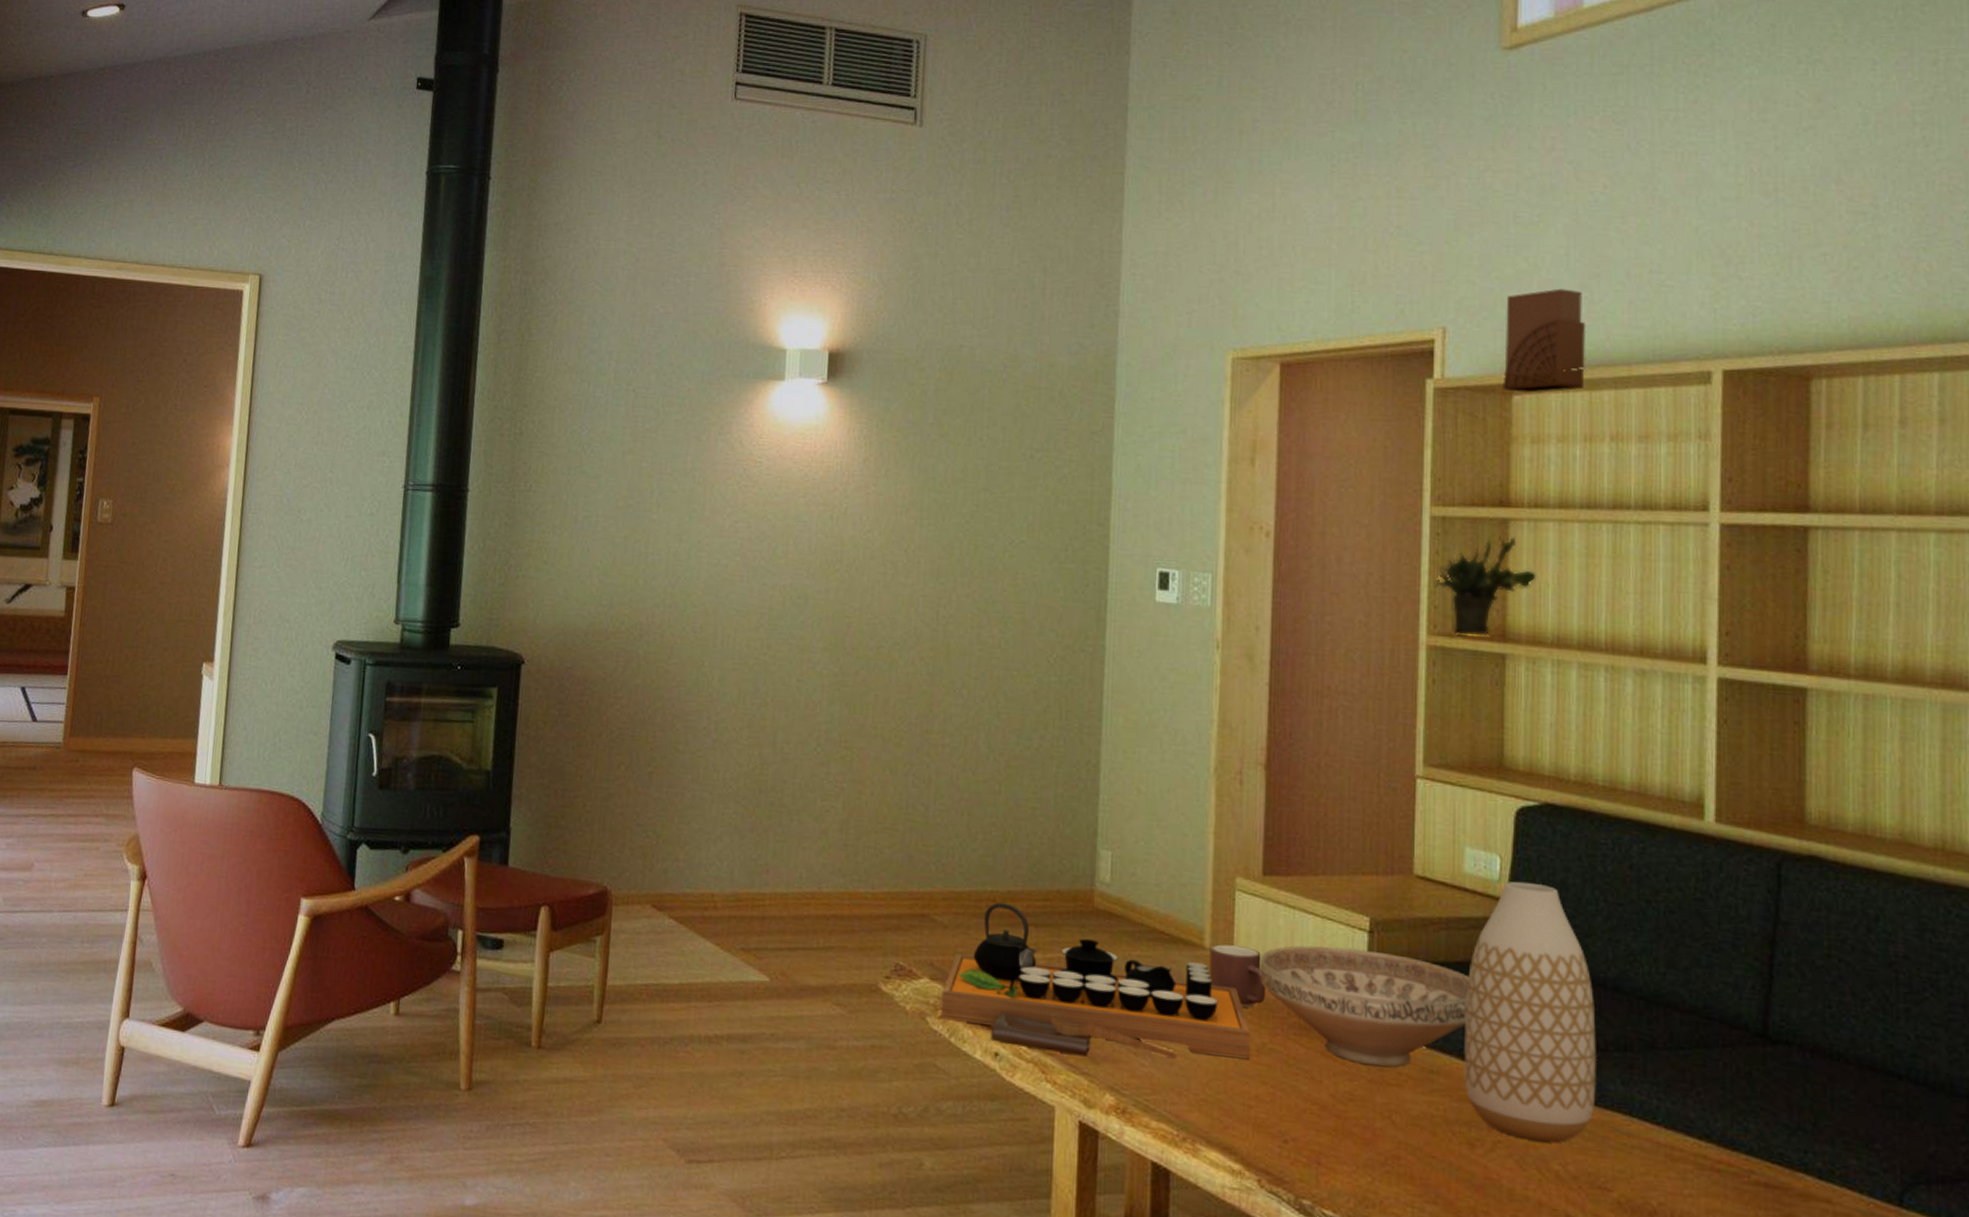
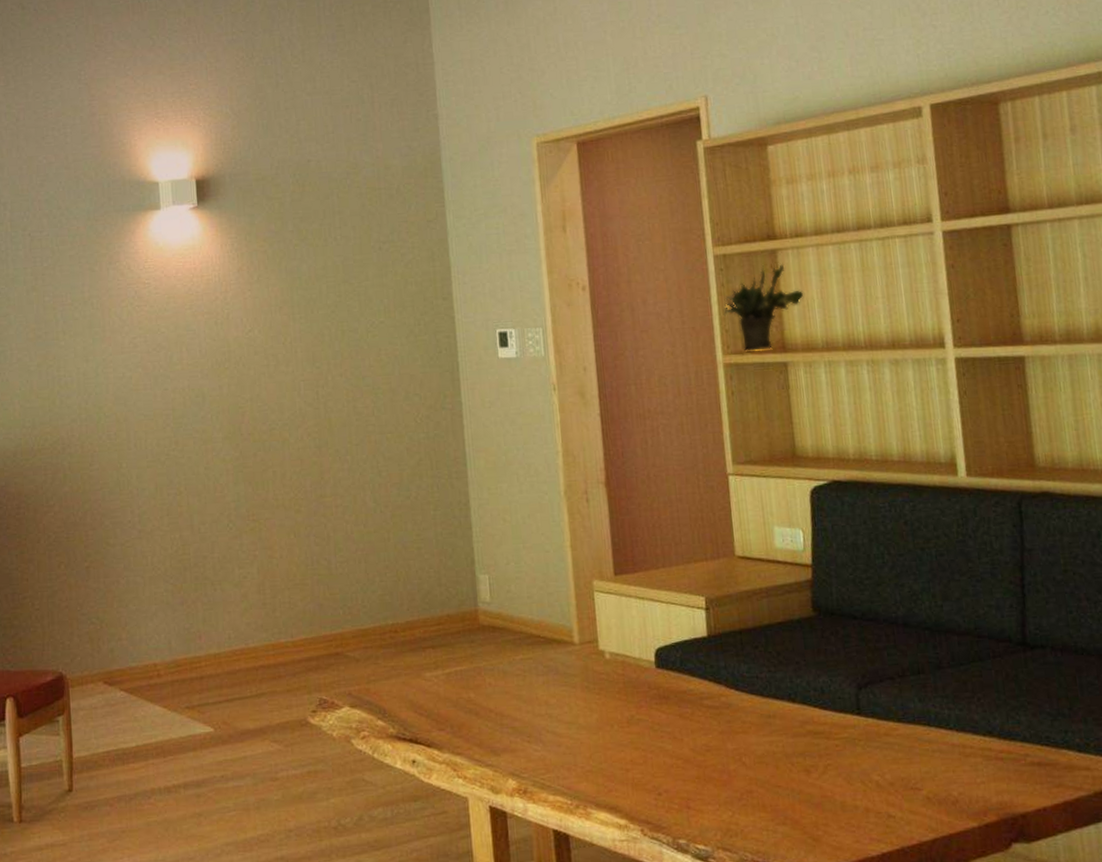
tea set: present [941,902,1250,1060] -> none [361,632,622,752]
mug: present [1209,944,1265,1009] -> none [579,637,629,690]
decorative bowl: present [1259,945,1470,1068] -> none [620,624,792,720]
vase: present [1464,881,1596,1142] -> none [788,548,900,759]
decorative box: present [1502,288,1586,393] -> none [753,52,823,143]

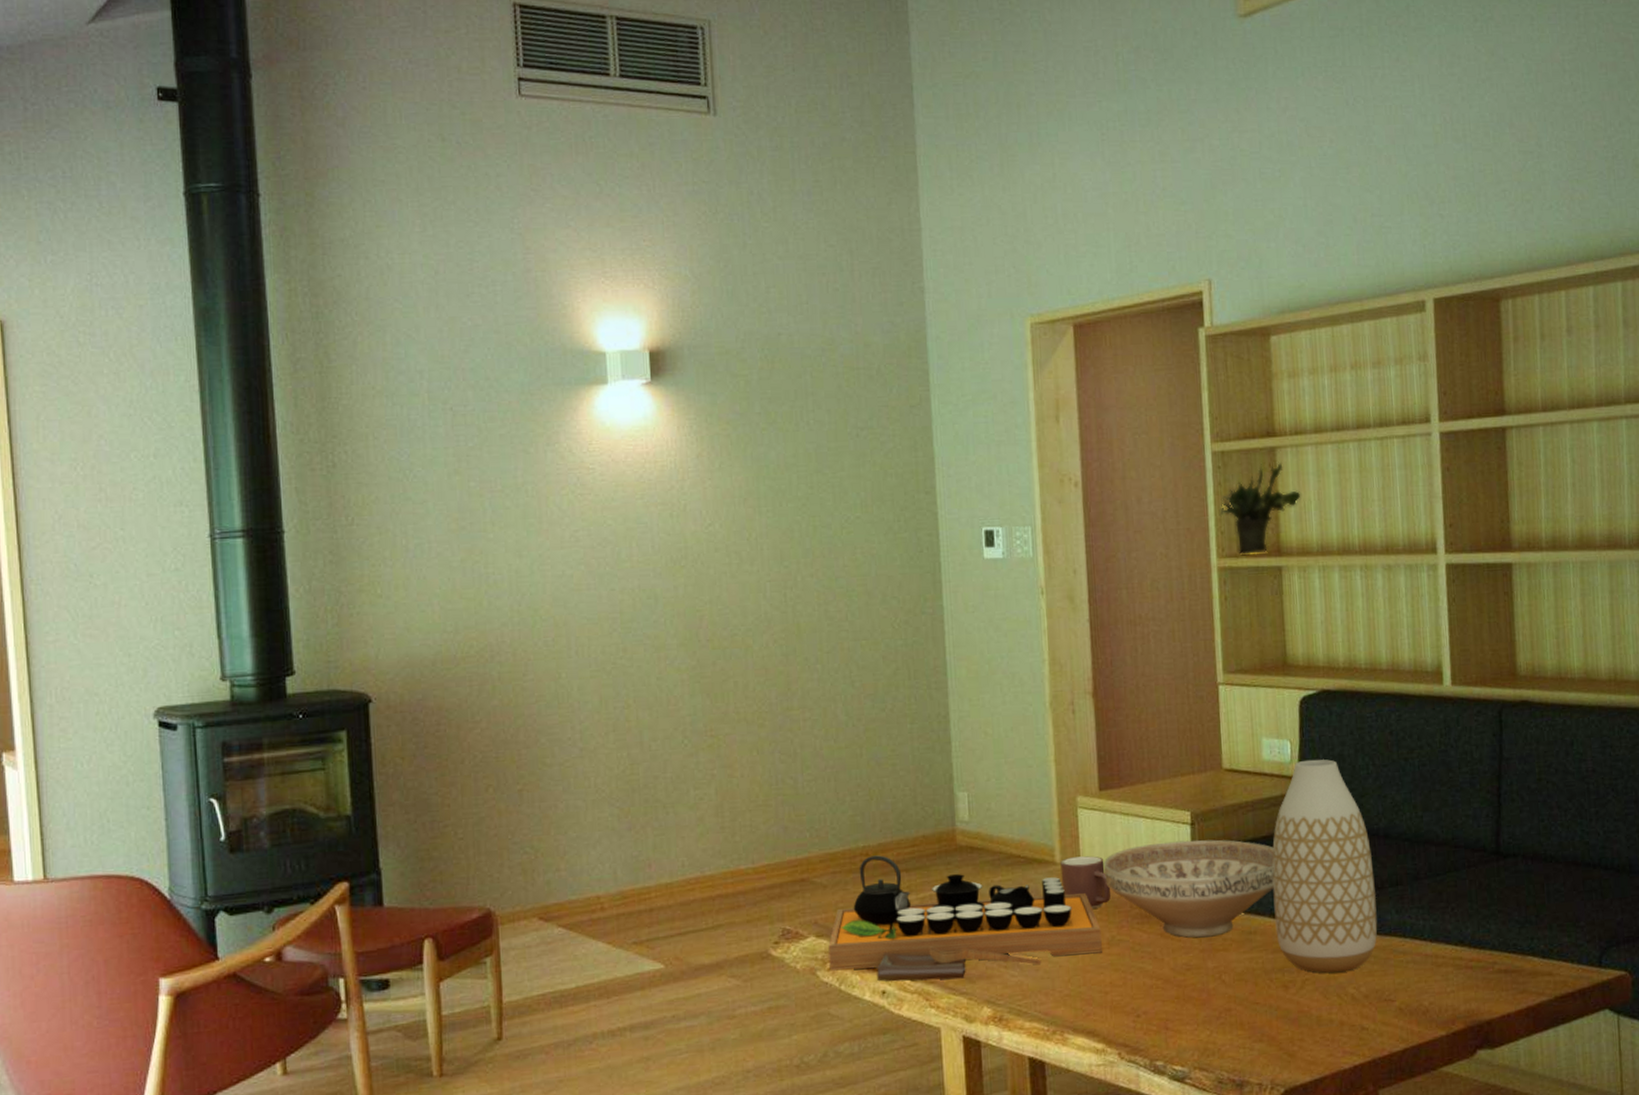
tea set: none [361,632,622,752] -> present [828,855,1102,982]
mug: none [579,637,629,690] -> present [1060,856,1111,910]
decorative bowl: none [620,624,792,720] -> present [1103,839,1275,938]
vase: none [788,548,900,759] -> present [1272,759,1378,973]

